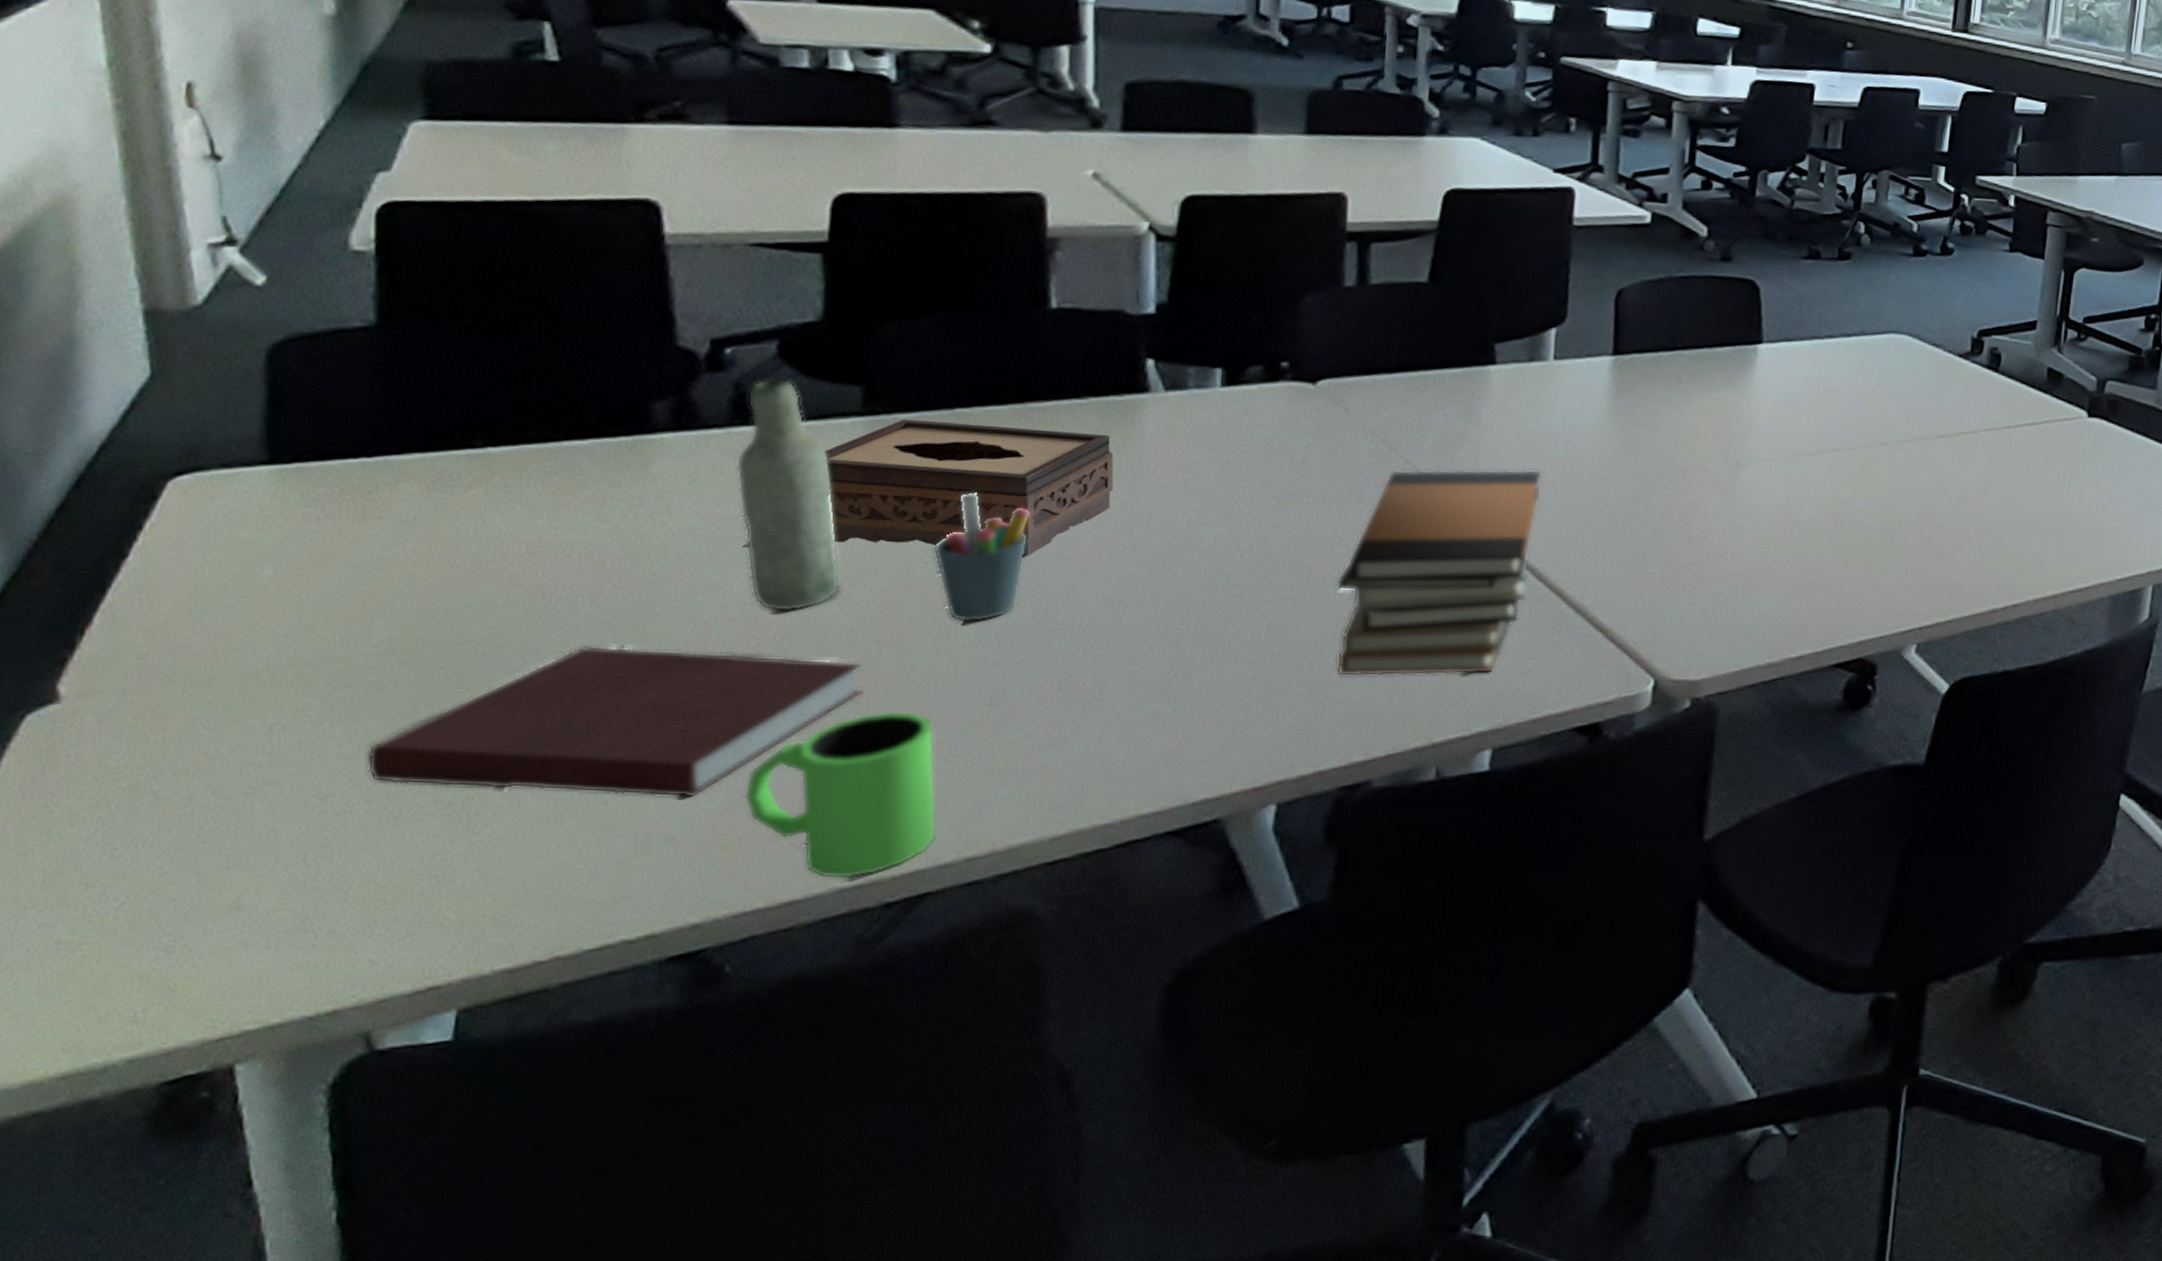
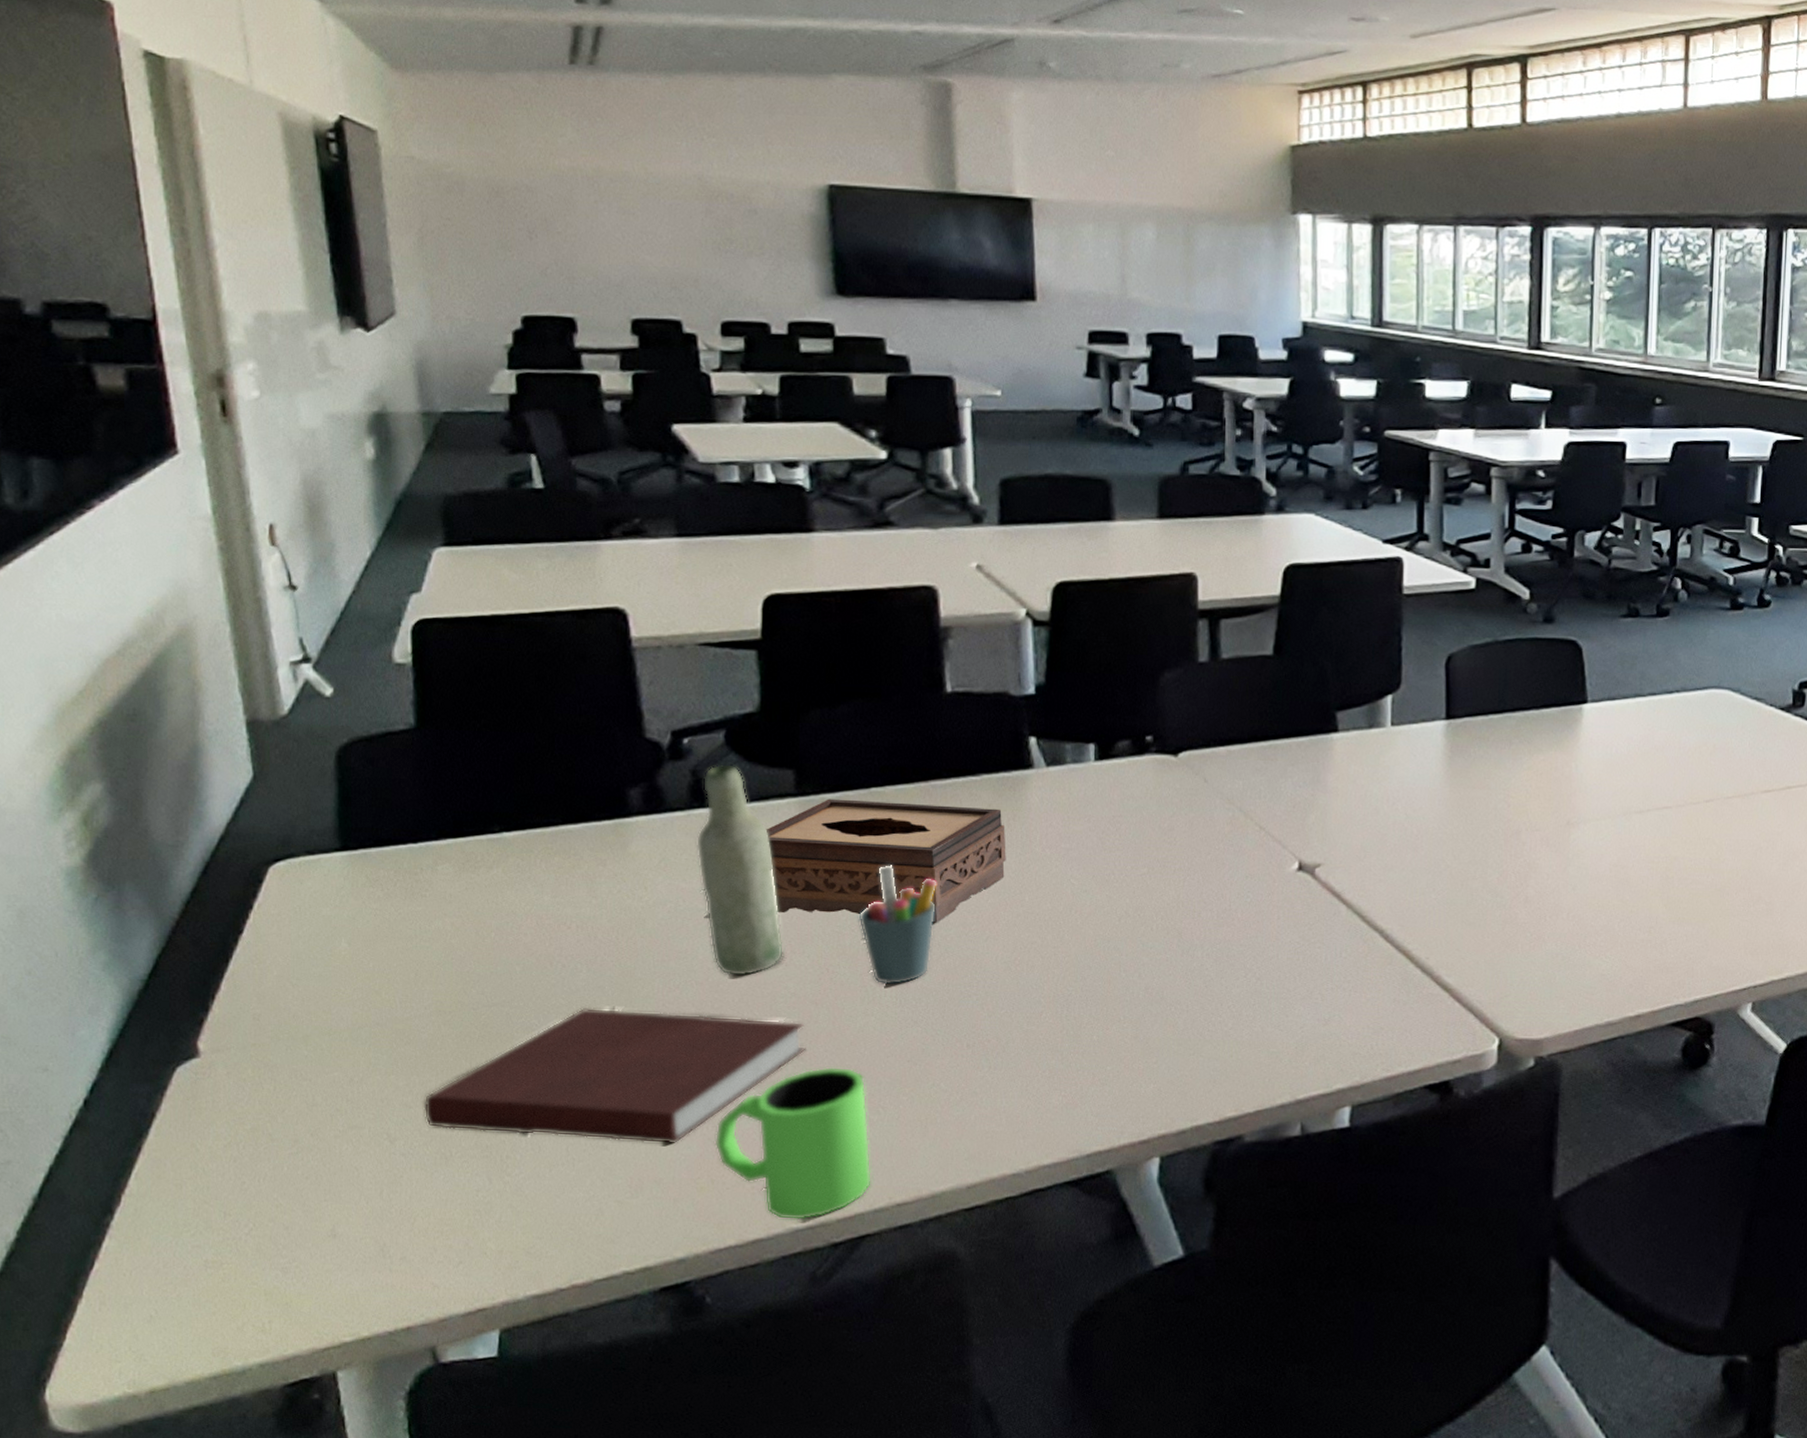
book stack: present [1336,469,1542,677] -> none [1203,833,1386,1036]

